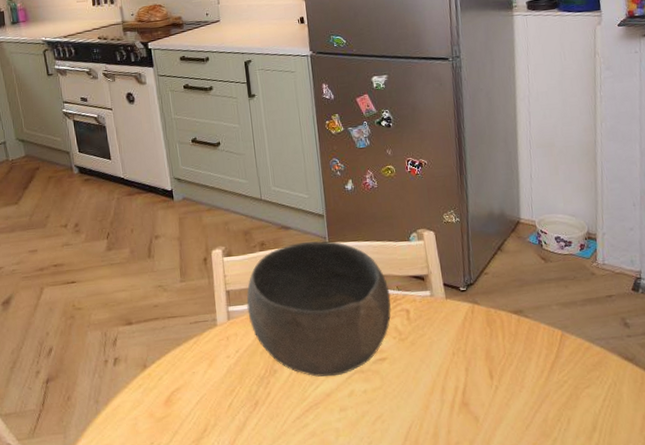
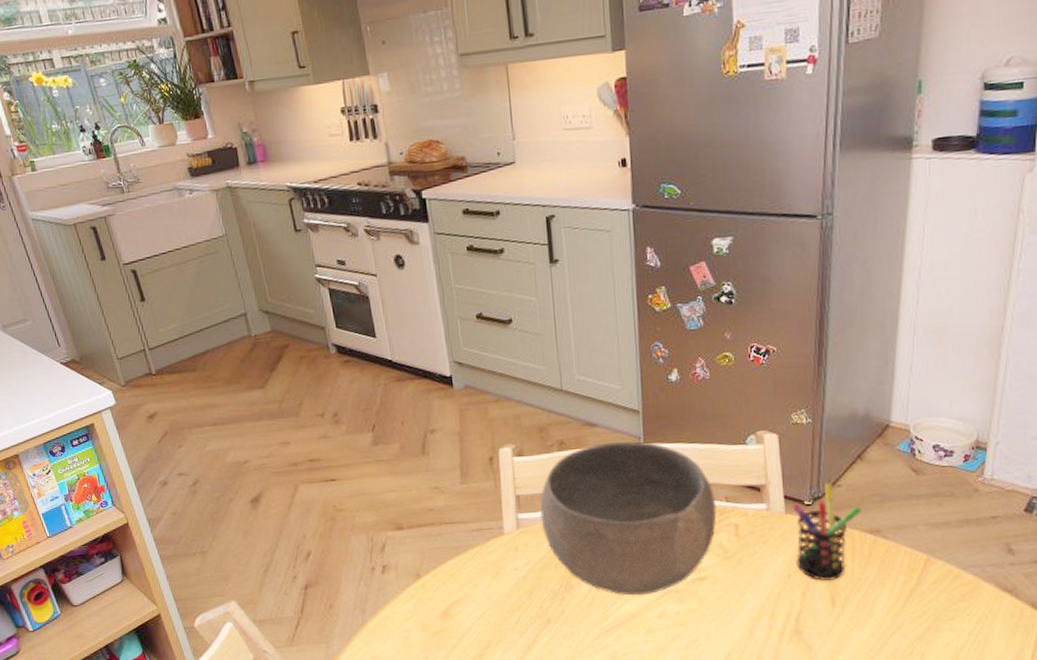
pen holder: none [451,272,506,357] -> present [792,483,861,580]

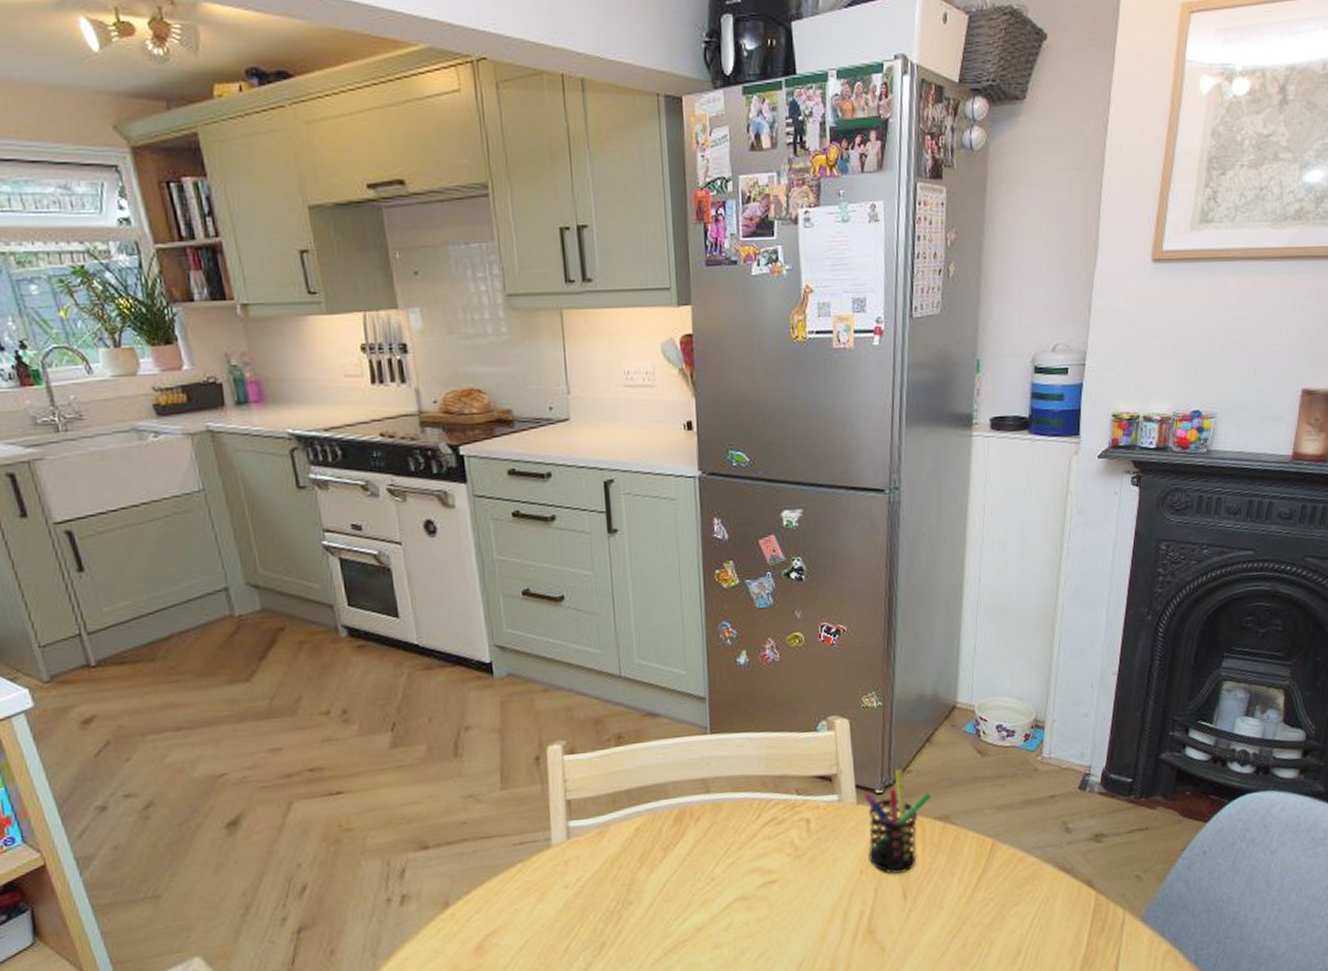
bowl: present [540,441,717,596] -> none [594,732,788,908]

